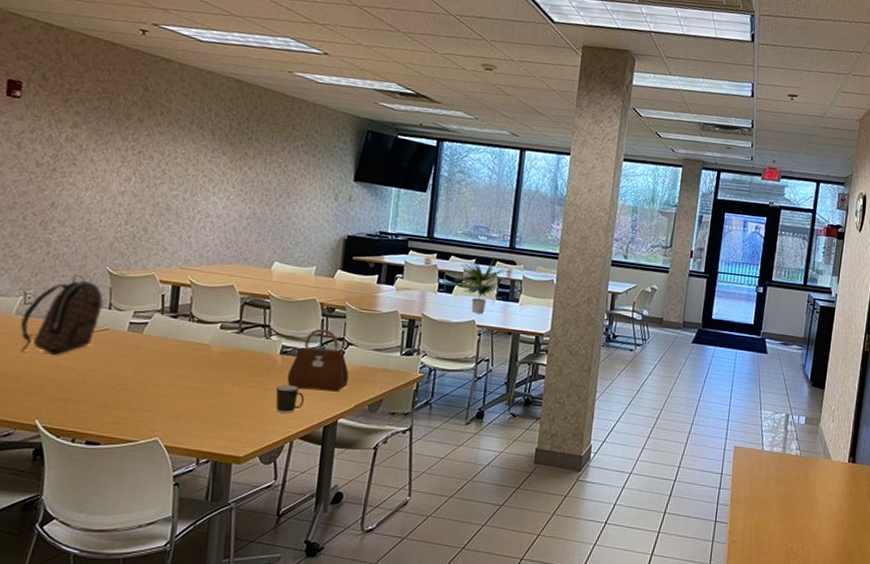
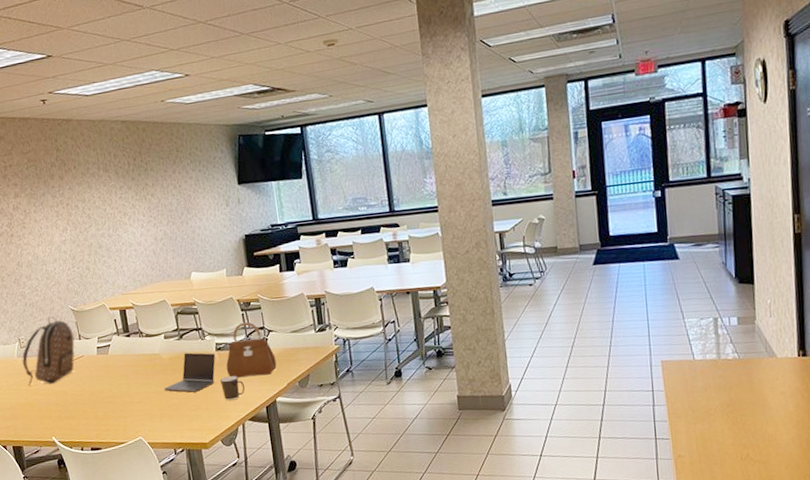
laptop computer: none [204,350,279,396] -> present [164,352,216,393]
plant: present [453,256,507,315] -> none [345,223,392,282]

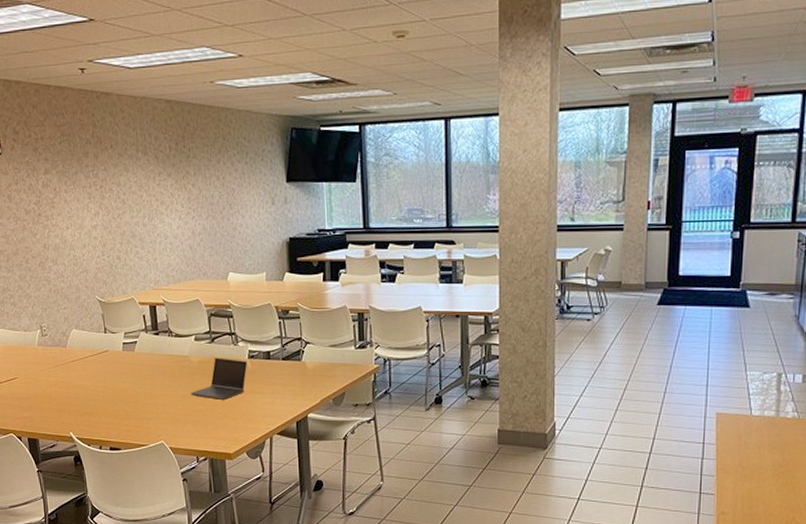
backpack: present [22,317,75,386] -> none [43,306,100,377]
mug: present [220,376,245,401] -> none [251,387,275,412]
handbag: present [226,322,277,378] -> none [257,331,311,389]

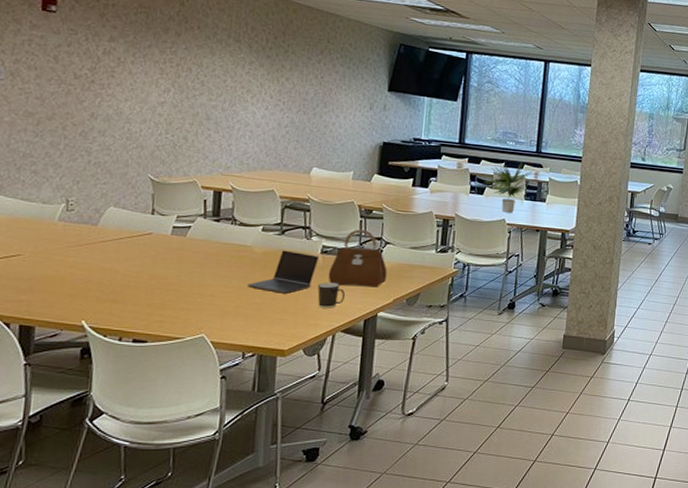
mug: none [251,387,275,412] -> present [317,282,345,309]
handbag: none [257,331,311,389] -> present [328,229,387,288]
plant: none [394,239,447,300] -> present [484,160,535,214]

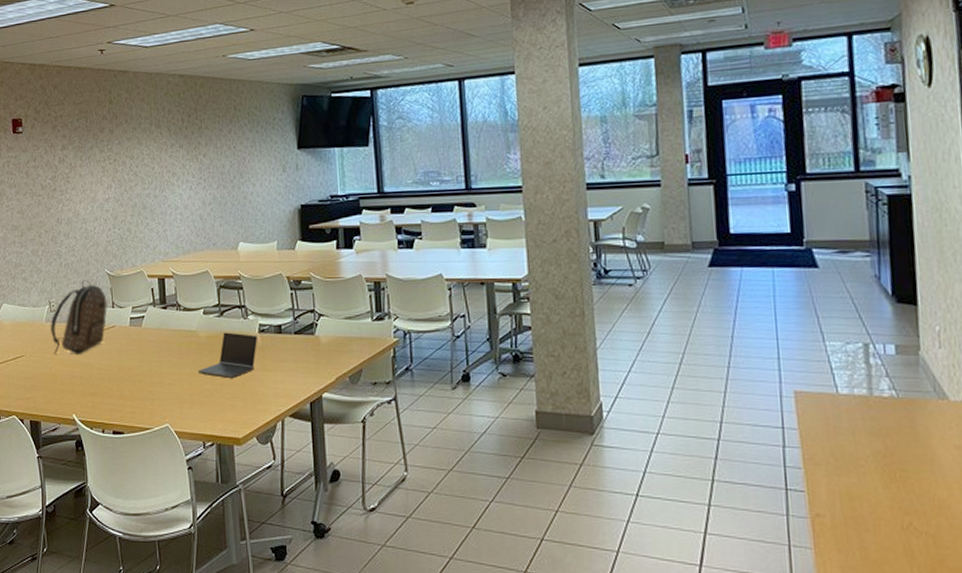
backpack: none [64,182,146,259] -> present [51,280,107,355]
mug: present [317,282,345,309] -> none [261,363,287,392]
handbag: present [328,229,387,288] -> none [268,302,326,366]
plant: present [484,160,535,214] -> none [411,201,467,267]

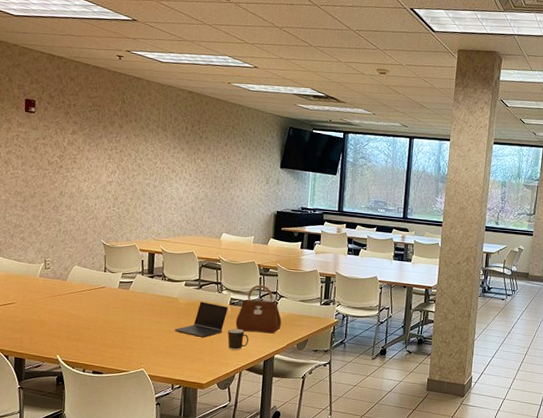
backpack: present [51,280,107,355] -> none [43,246,100,307]
mug: none [261,363,287,392] -> present [227,329,248,351]
handbag: none [268,302,326,366] -> present [235,284,282,334]

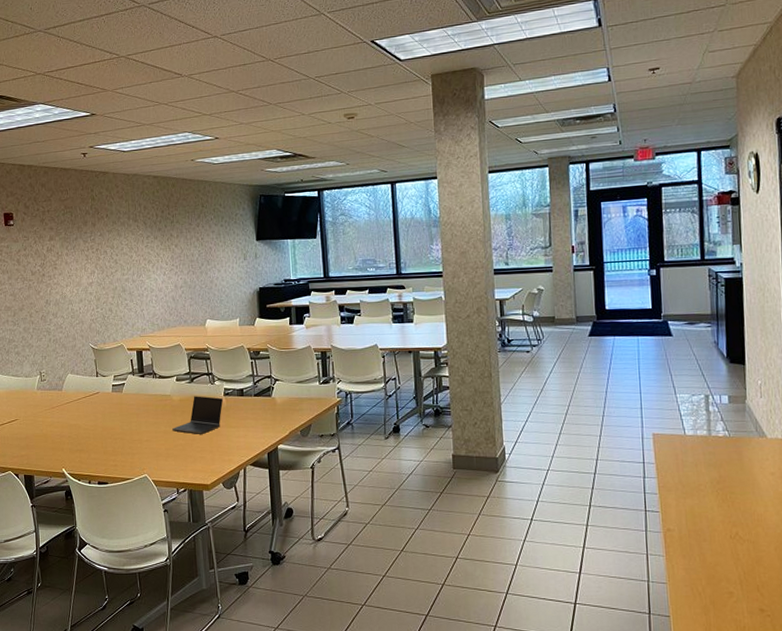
mug: present [227,329,248,351] -> none [226,421,248,445]
handbag: present [235,284,282,334] -> none [232,370,281,423]

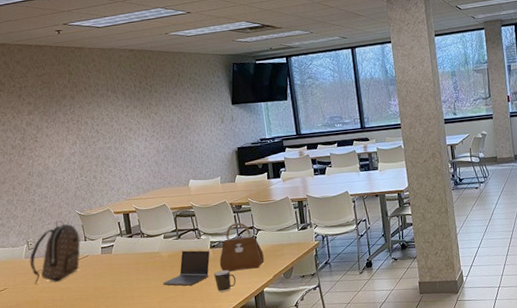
backpack: none [41,353,92,418] -> present [30,221,81,285]
mug: none [226,421,248,445] -> present [214,270,236,293]
handbag: none [232,370,281,423] -> present [219,222,265,272]

